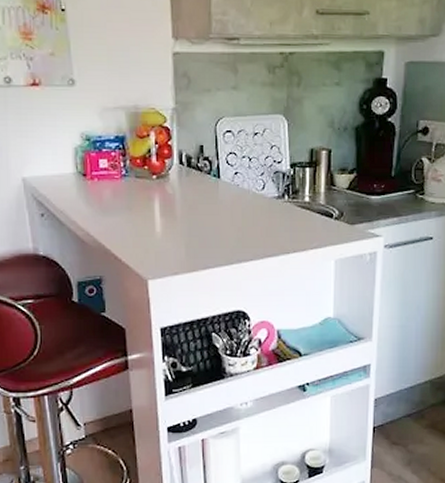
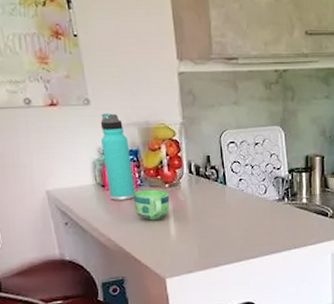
thermos bottle: none [85,95,119,191] -> present [100,113,135,201]
cup: none [116,180,157,215] -> present [133,189,170,221]

